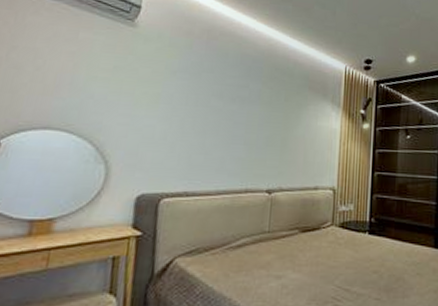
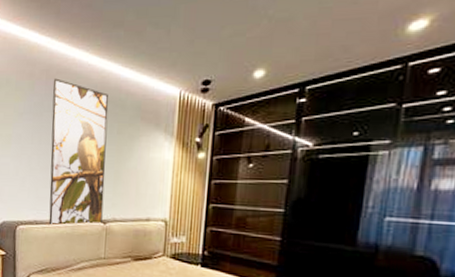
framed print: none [202,39,276,199] -> present [48,78,109,227]

